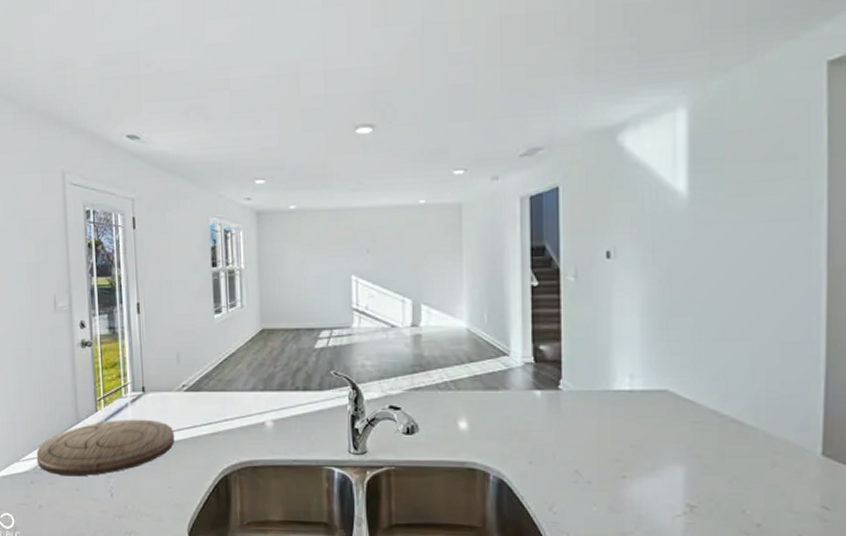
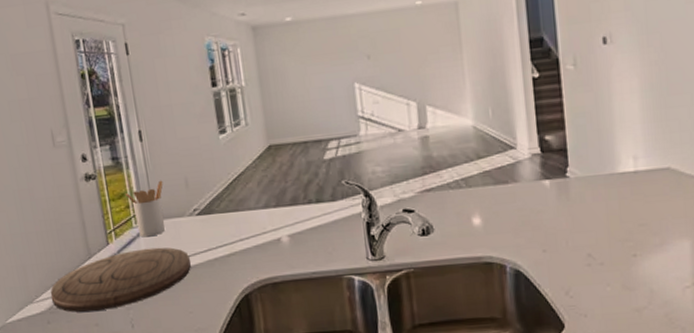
utensil holder: none [118,353,156,408] -> present [125,180,165,237]

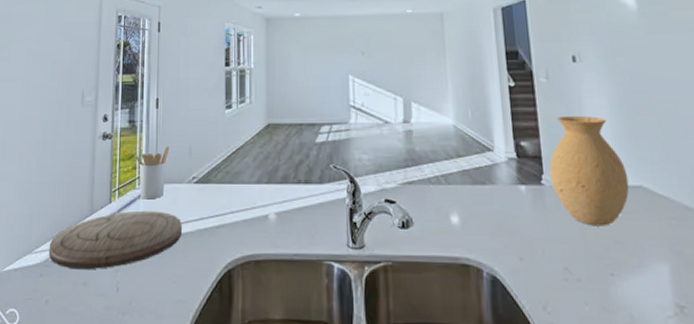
vase: none [575,101,657,212] -> present [549,116,630,226]

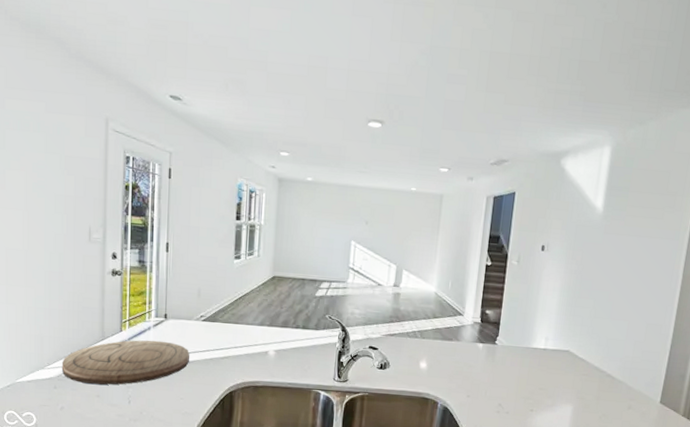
utensil holder: present [134,146,170,200] -> none [144,287,179,332]
vase: present [549,116,630,226] -> none [503,293,561,377]

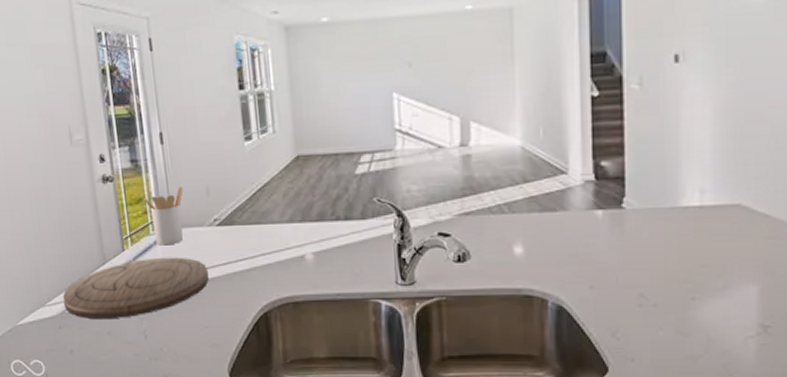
utensil holder: none [144,287,179,332] -> present [143,186,184,246]

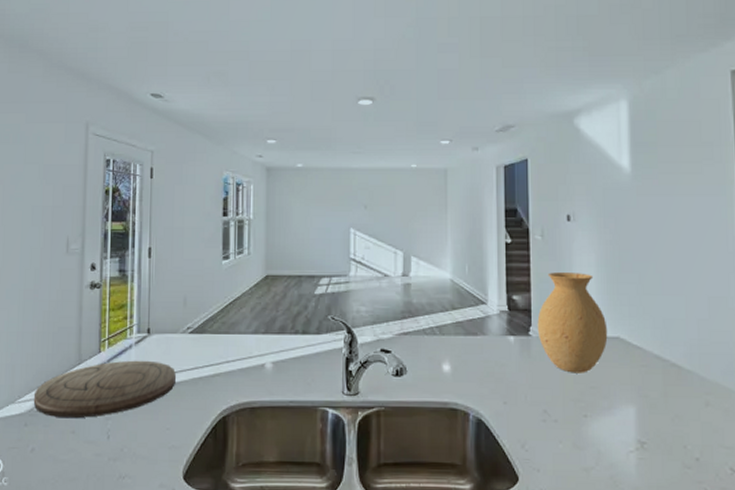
utensil holder: present [143,186,184,246] -> none [125,296,163,349]
vase: none [633,127,726,250] -> present [537,272,608,373]

